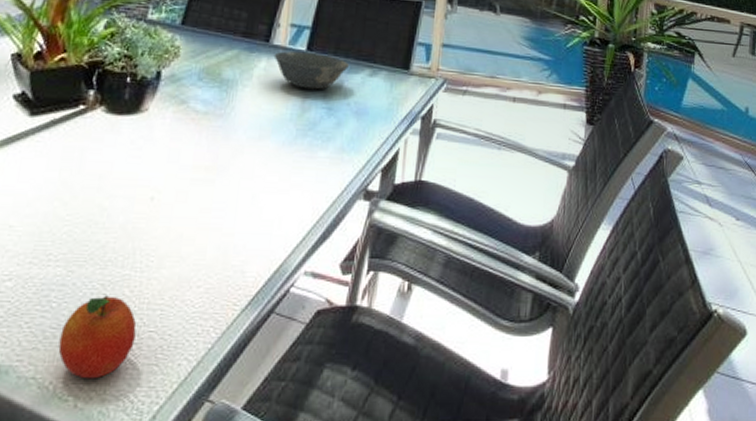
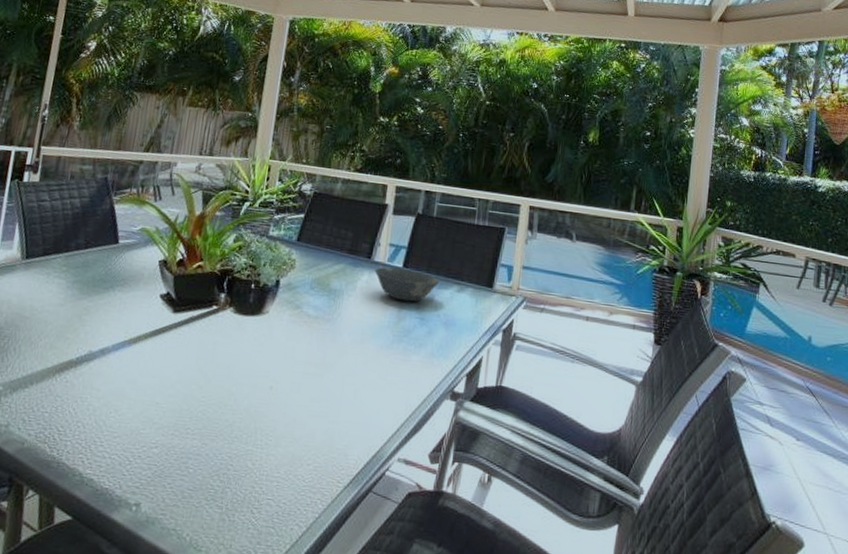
fruit: present [58,295,137,379] -> none [194,466,257,535]

